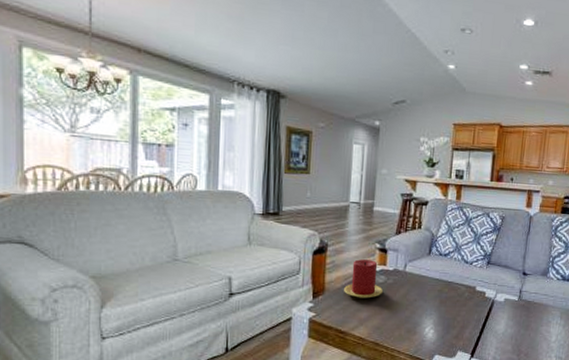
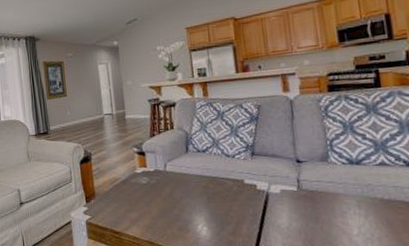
candle: present [344,259,383,299] -> none [112,163,148,200]

